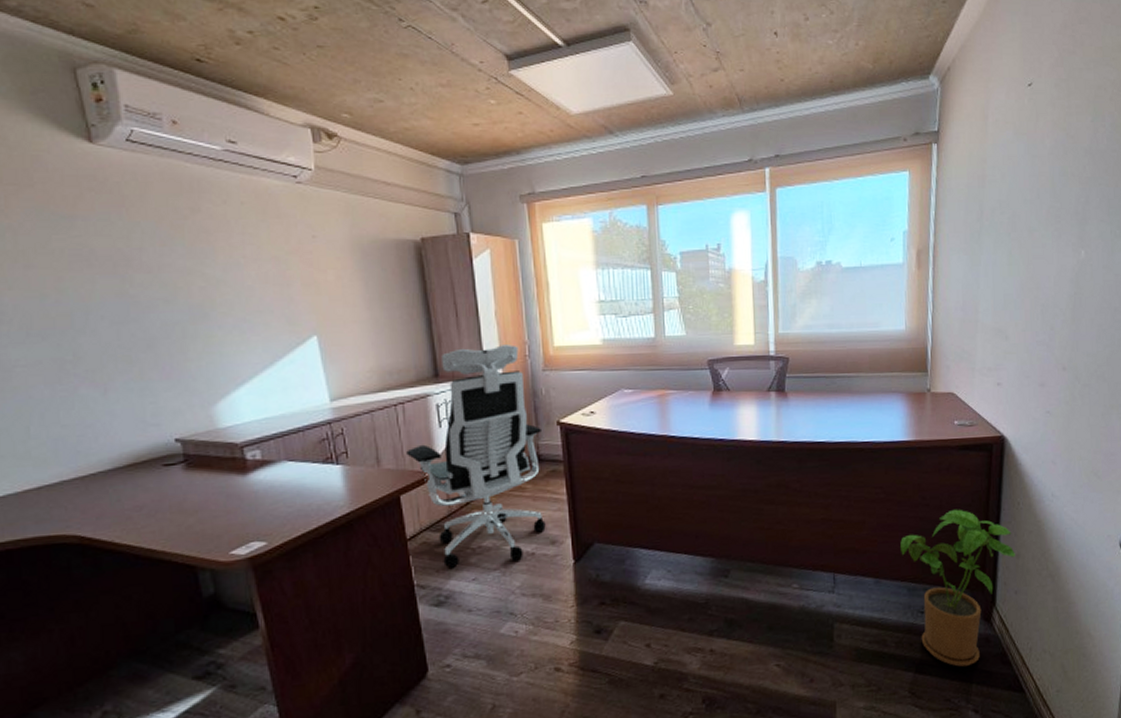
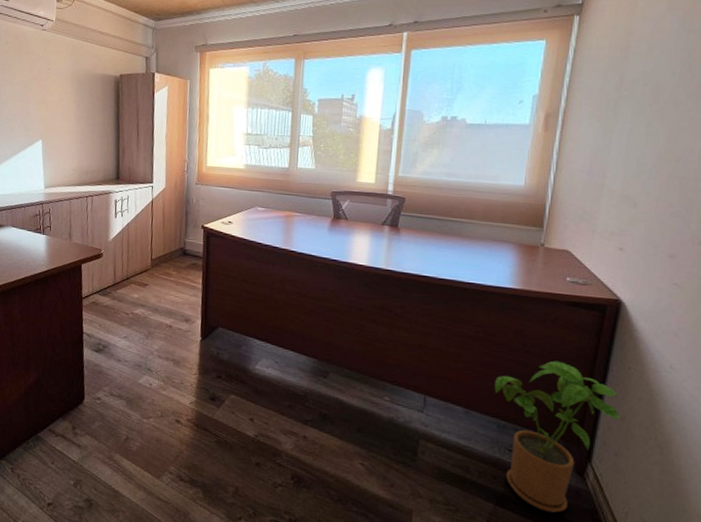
office chair: present [406,345,546,568] -> none [90,160,190,330]

